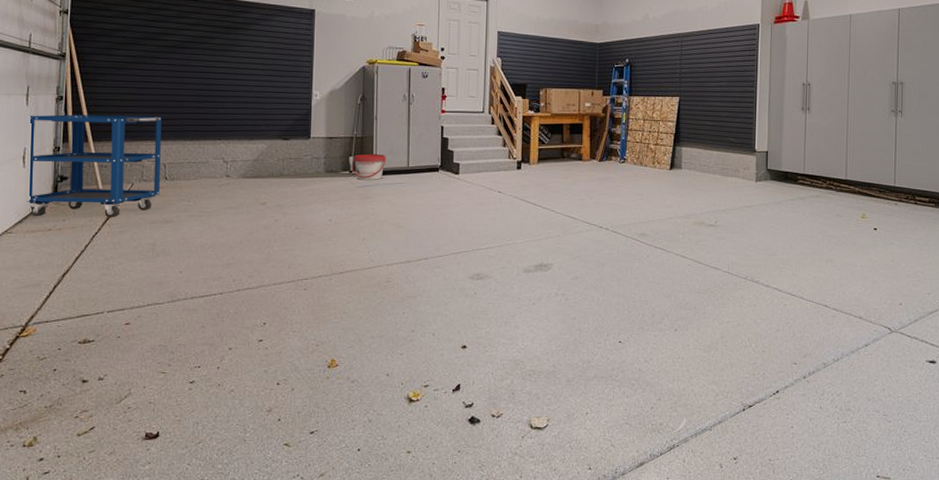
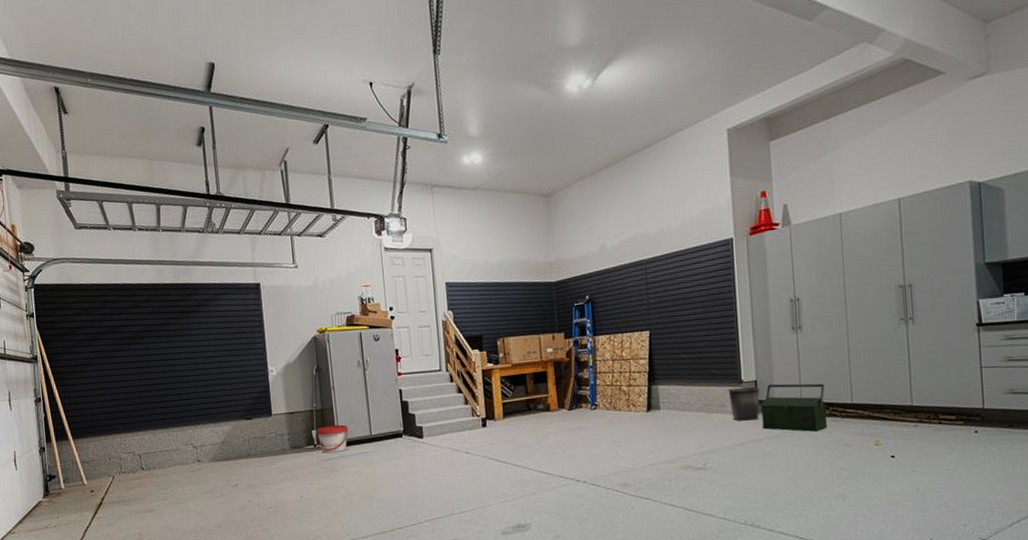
utility cart: present [27,114,162,218] -> none [15,408,139,516]
waste bin: none [742,157,770,186] -> present [728,387,760,421]
tool box: none [769,156,825,201] -> present [761,383,828,432]

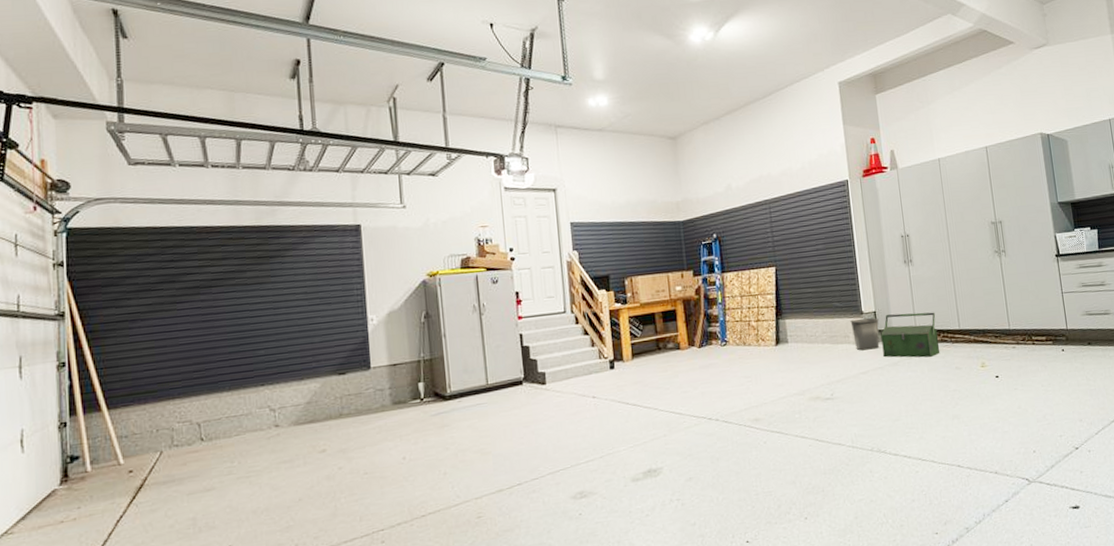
bucket: present [315,424,349,454] -> none [421,374,462,408]

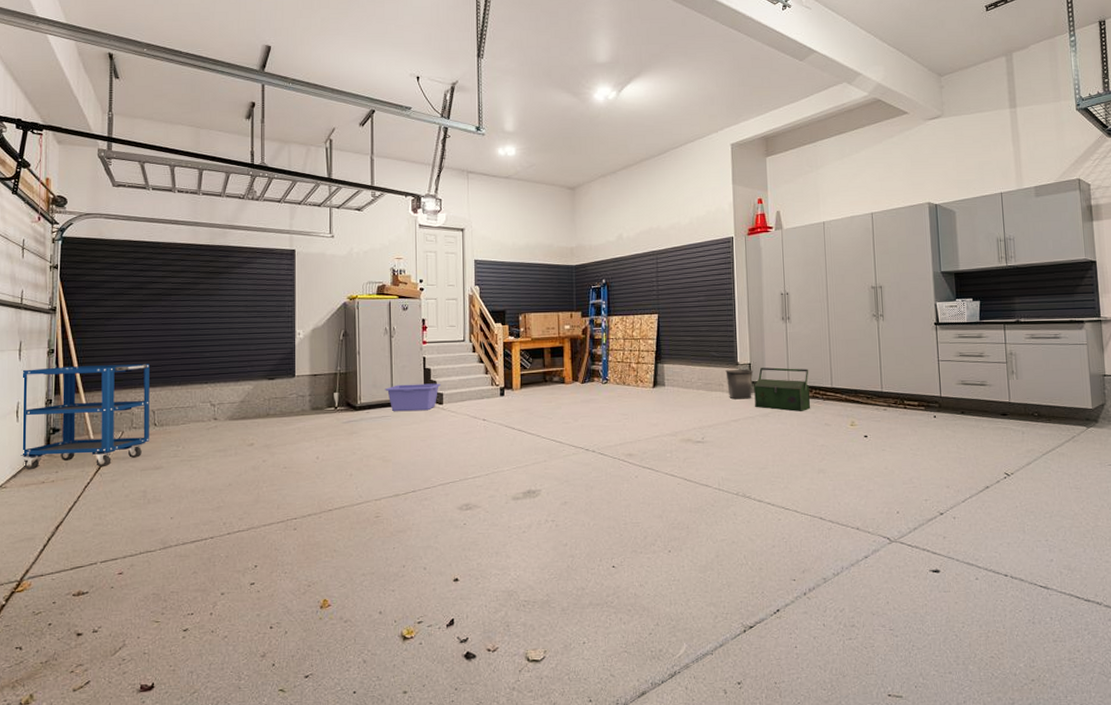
utility cart: none [26,369,196,510] -> present [21,364,150,470]
storage bin: none [478,361,542,398] -> present [385,383,440,412]

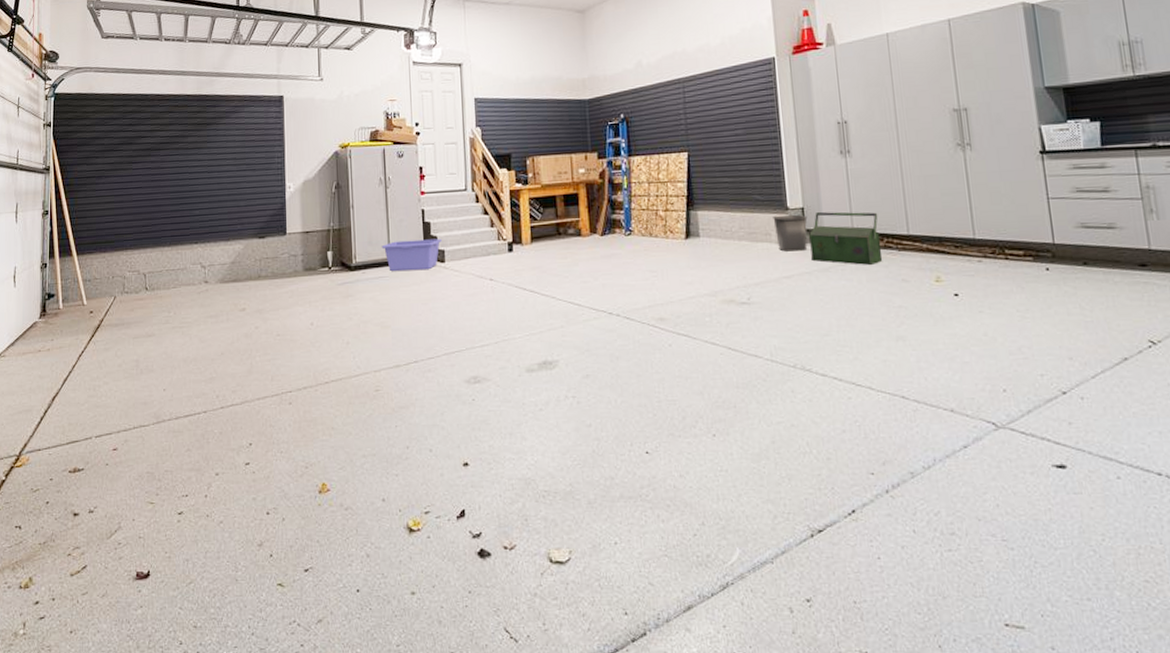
utility cart: present [21,364,150,470] -> none [18,224,141,338]

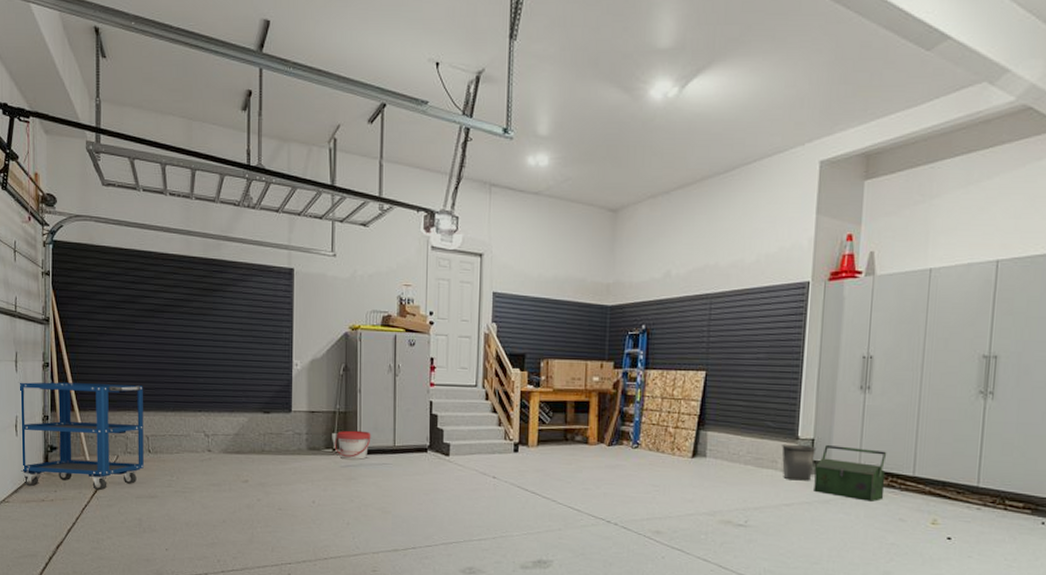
utility cart: none [18,224,141,338] -> present [20,382,144,491]
bucket: none [330,246,366,277] -> present [334,430,371,460]
storage bin: present [381,238,442,272] -> none [387,430,448,462]

